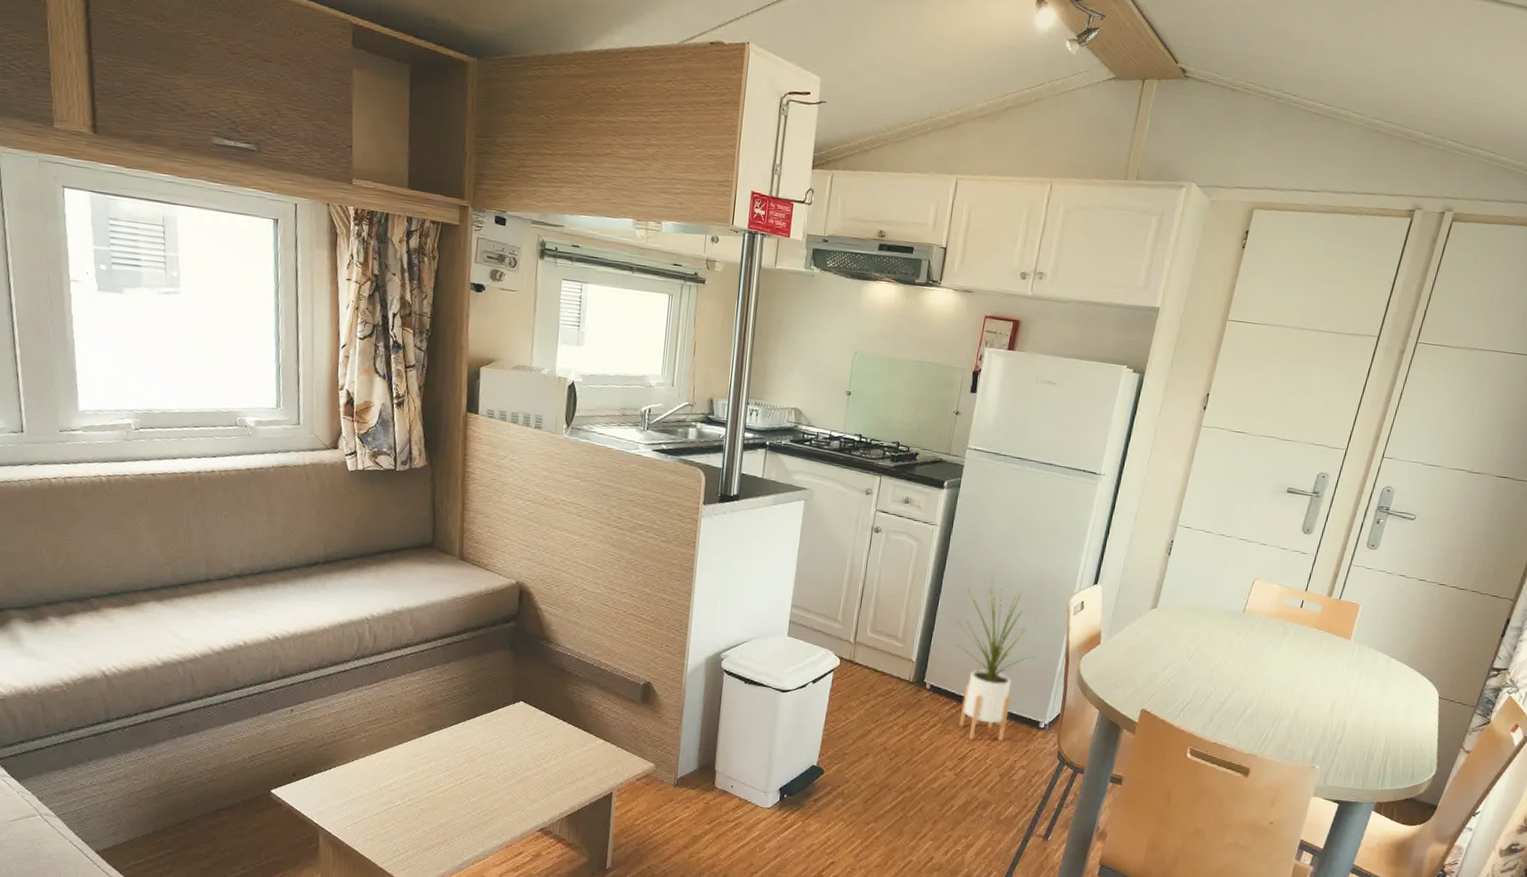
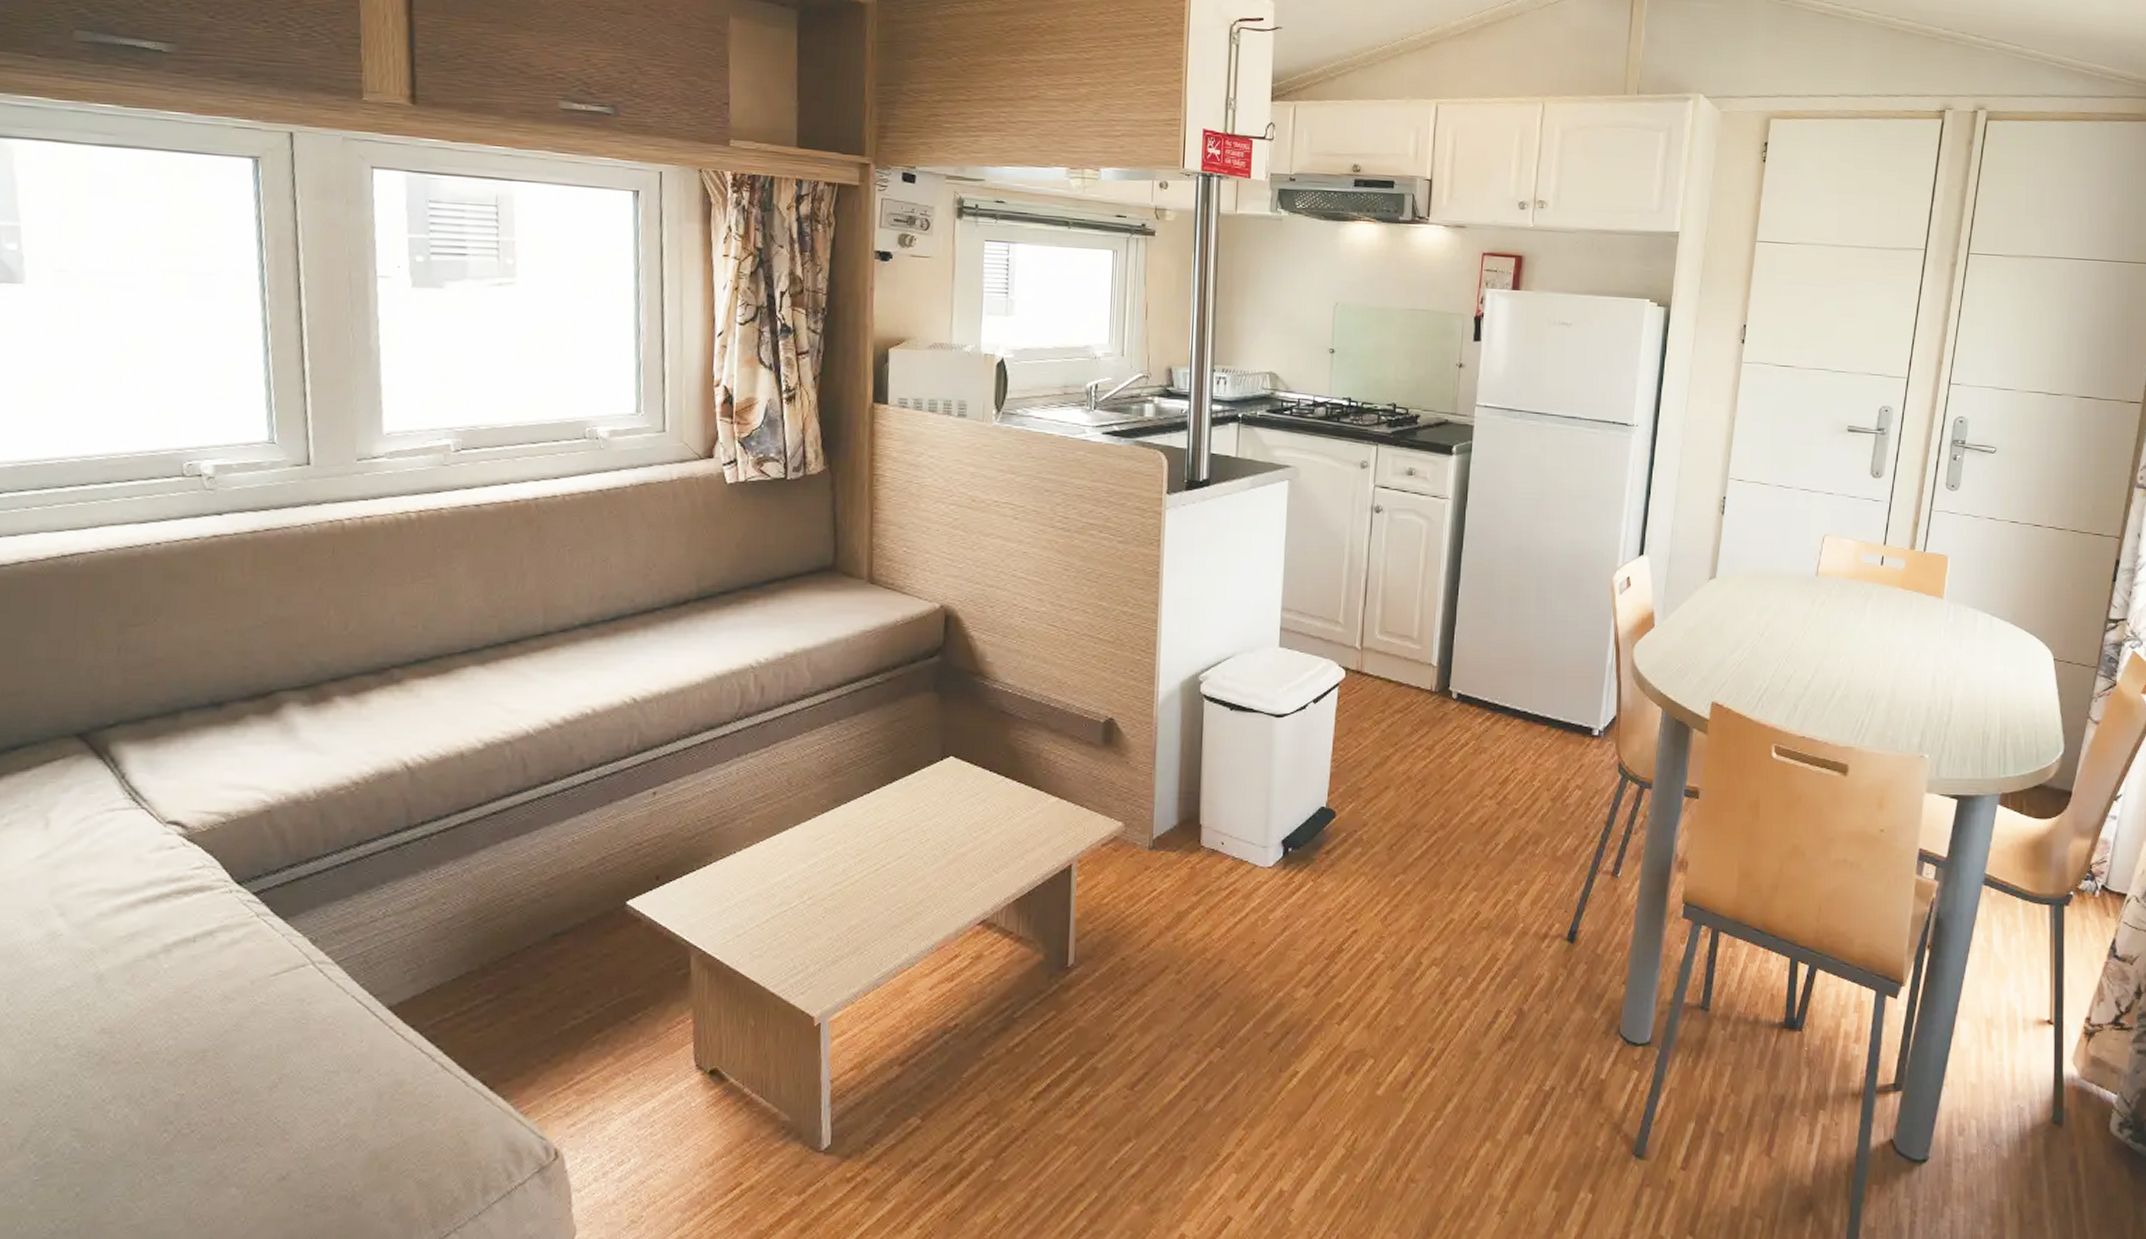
house plant: present [955,578,1049,742] -> none [1481,557,1590,758]

